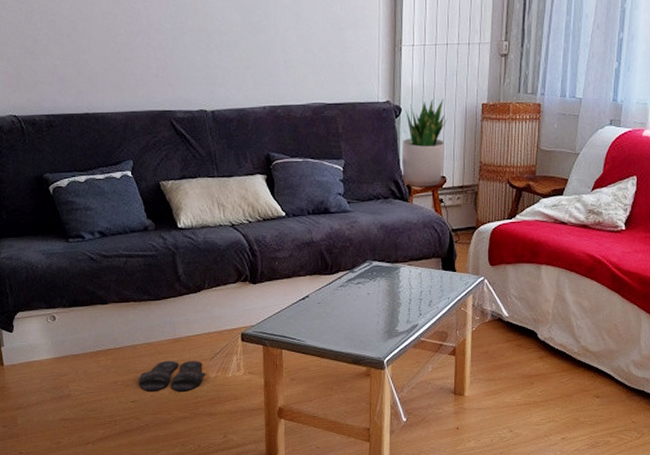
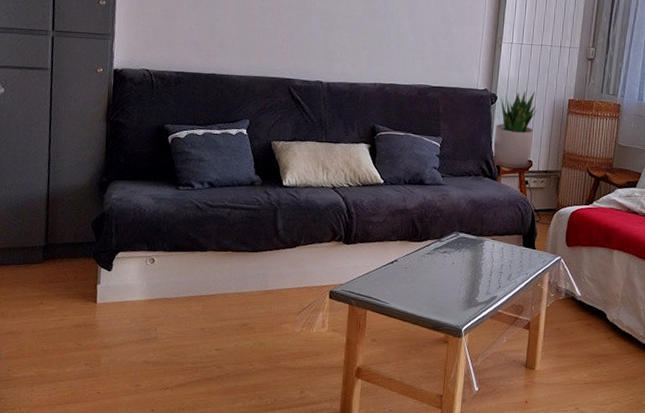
slippers: present [138,360,206,392] -> none [225,311,291,344]

